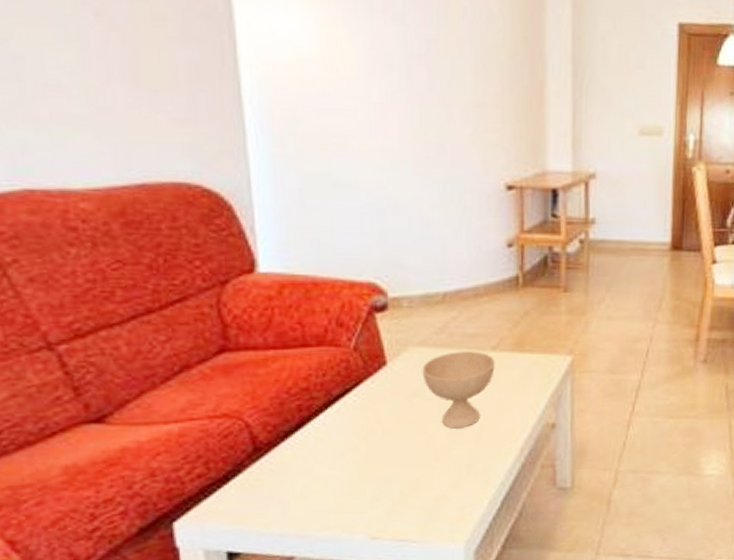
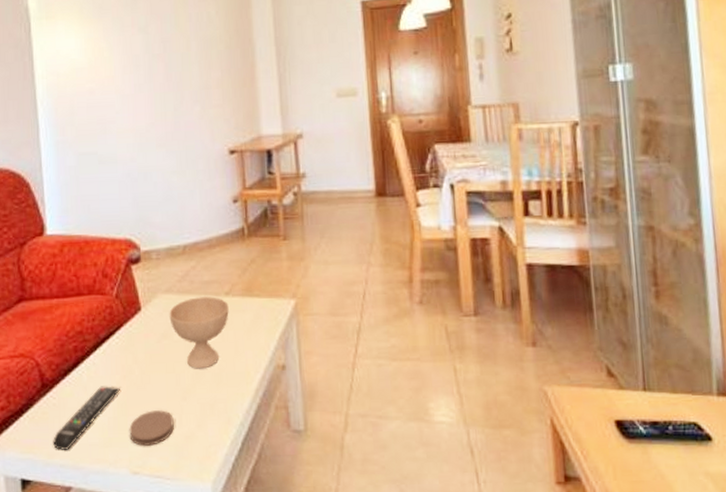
remote control: none [269,448,358,519] -> present [53,386,120,450]
coaster: none [368,472,423,510] -> present [129,410,174,446]

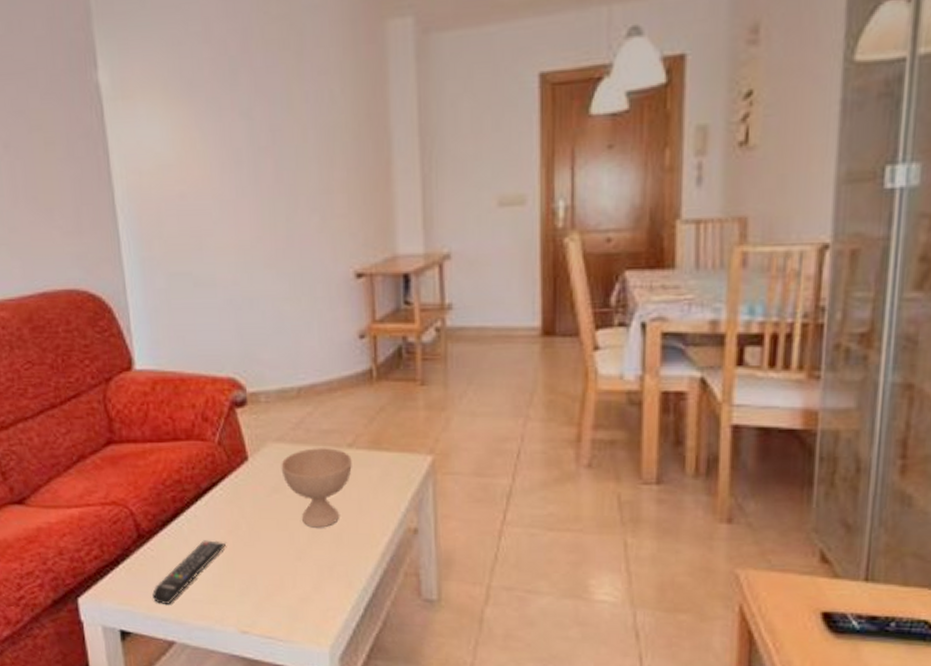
coaster: present [129,410,174,446] -> none [236,569,287,606]

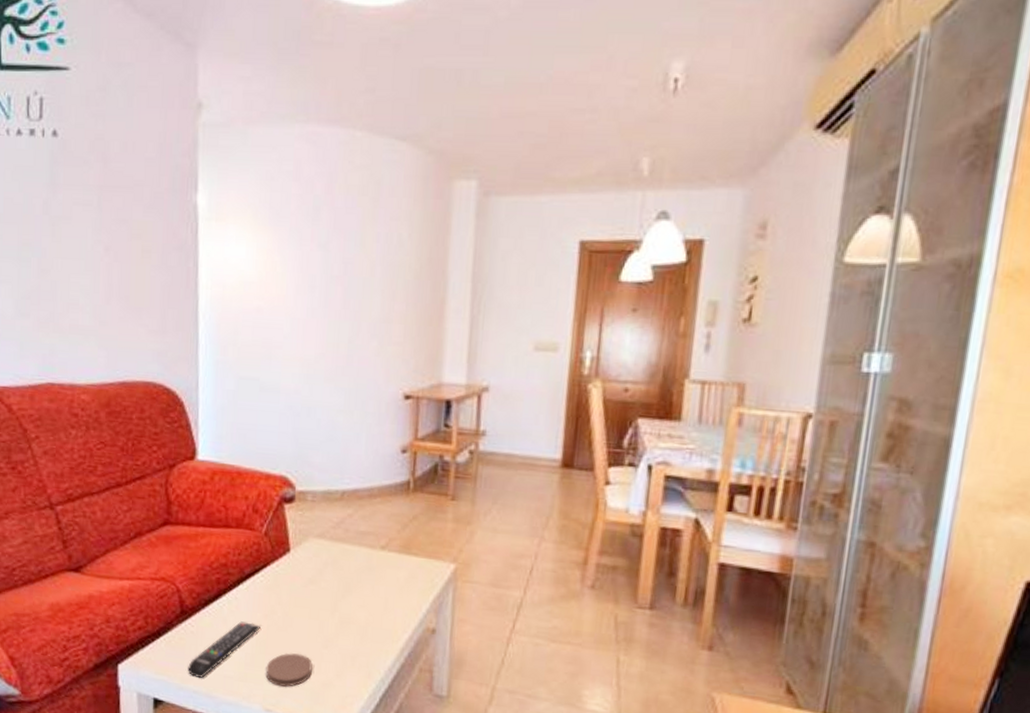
coaster: none [236,569,287,606] -> present [265,652,313,687]
bowl: present [281,448,352,528] -> none [319,546,383,620]

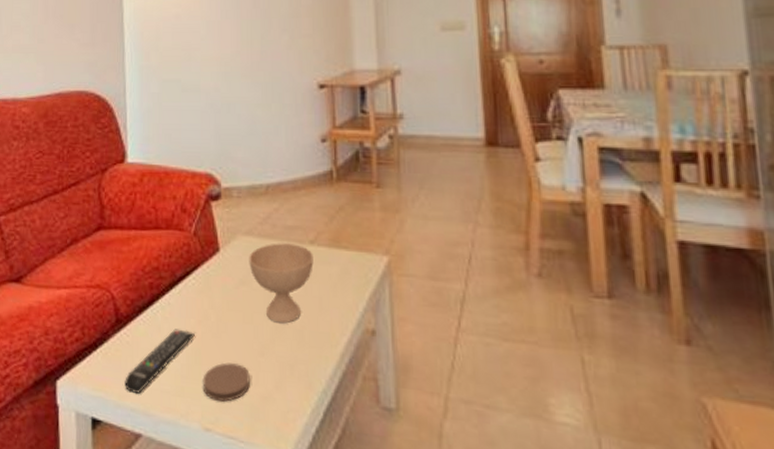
bowl: none [319,546,383,620] -> present [249,243,314,324]

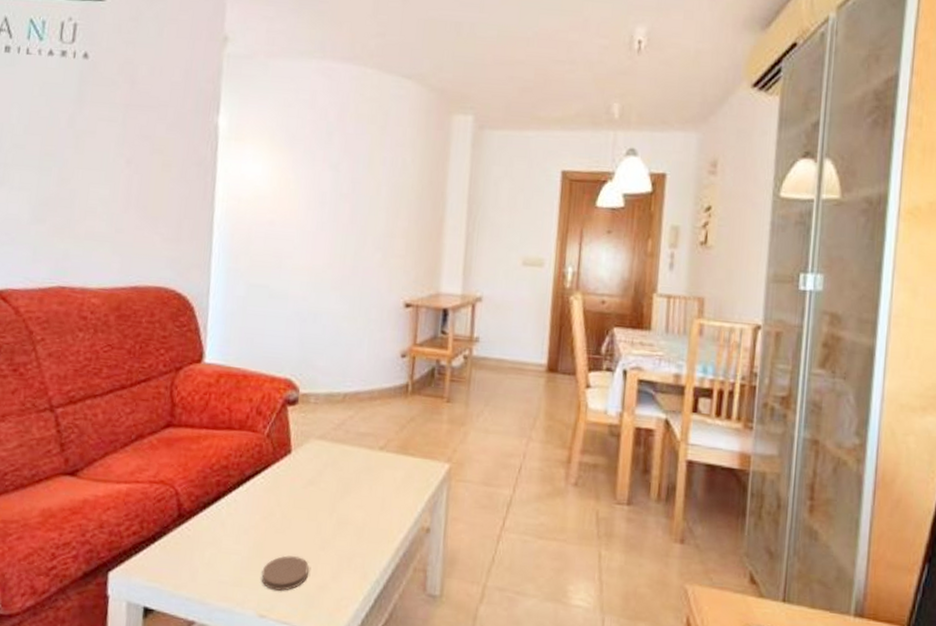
remote control: present [125,329,195,394] -> none [181,524,258,584]
bowl: present [249,243,314,324] -> none [319,447,382,521]

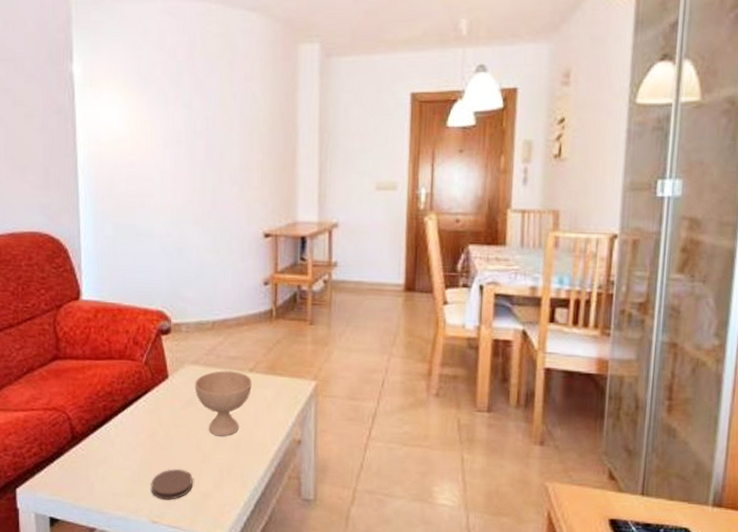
bowl: none [319,447,382,521] -> present [195,370,252,437]

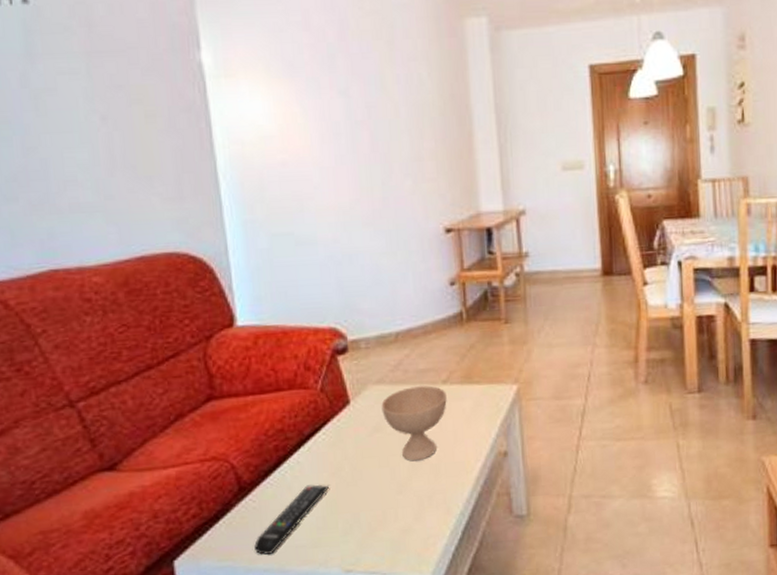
remote control: none [80,443,144,496] -> present [254,484,329,555]
coaster: present [151,469,193,500] -> none [340,505,390,543]

